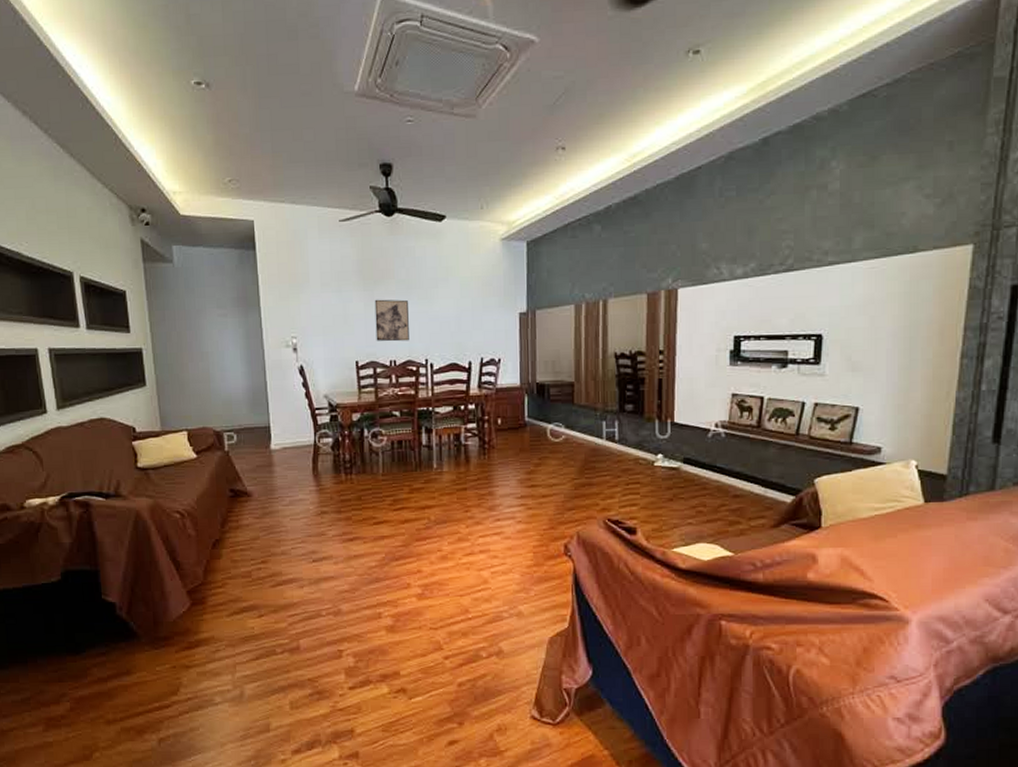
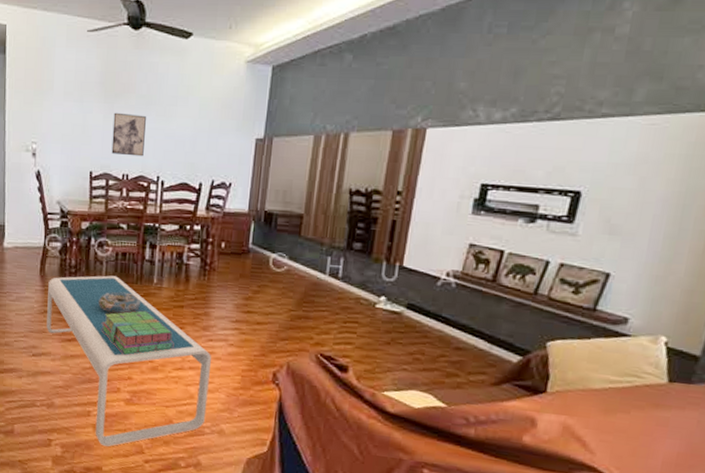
coffee table: none [323,466,502,648] -> present [46,275,212,447]
decorative bowl: none [378,481,422,505] -> present [99,292,140,314]
stack of books: none [384,498,462,548] -> present [101,310,174,356]

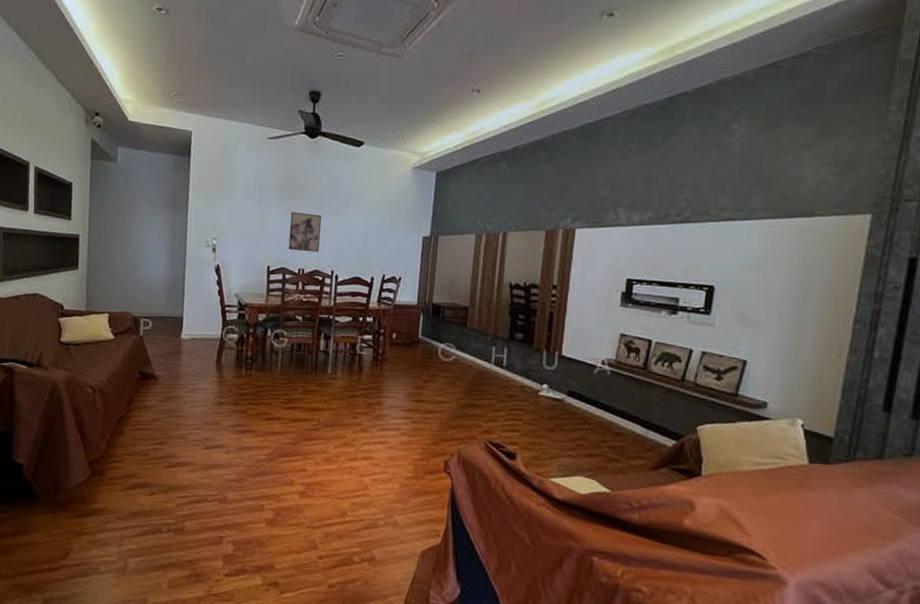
coffee table: present [46,275,212,447] -> none [221,366,385,543]
decorative bowl: present [99,292,140,314] -> none [274,382,315,405]
stack of books: present [101,310,174,356] -> none [276,400,348,447]

